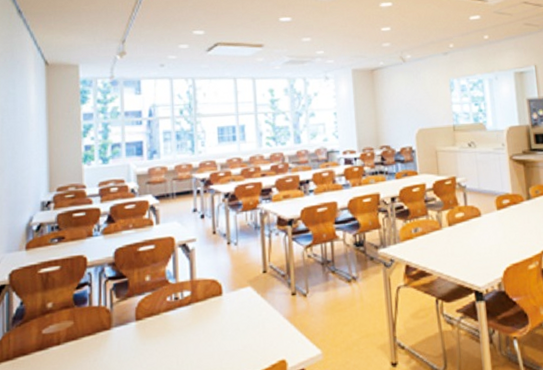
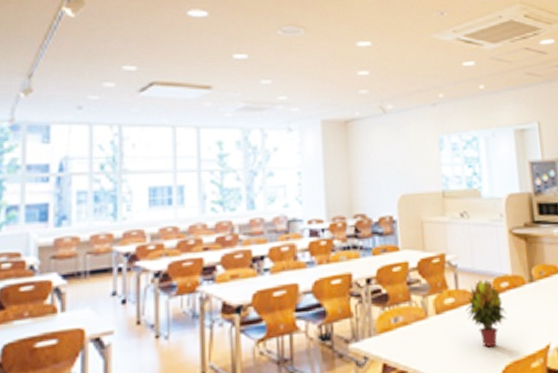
potted plant: none [473,197,509,253] -> present [465,279,508,348]

